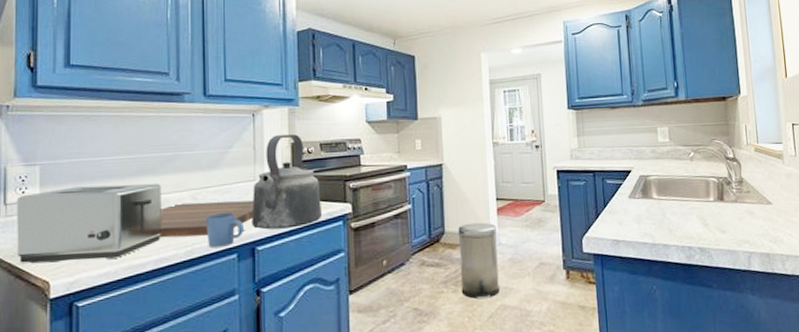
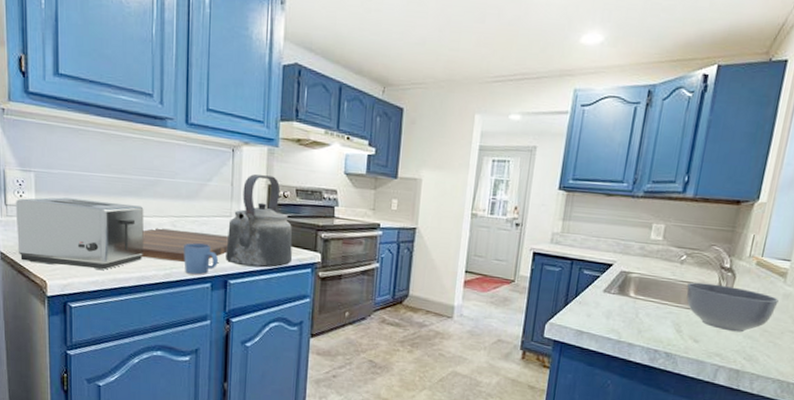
pedal bin: present [458,222,500,300] -> none [416,290,461,364]
bowl: none [702,174,784,217] -> present [686,282,779,333]

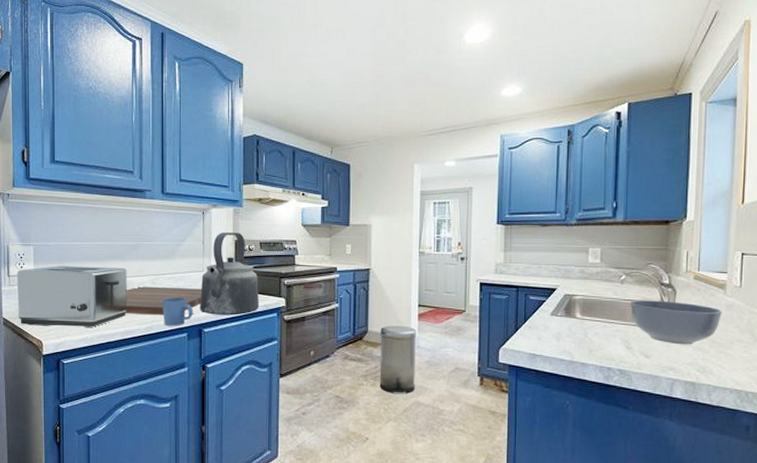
pedal bin: none [416,290,461,364] -> present [379,325,417,395]

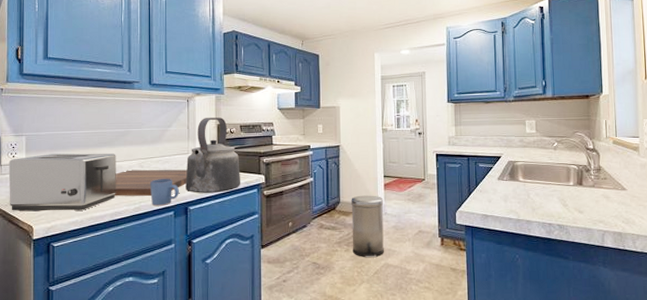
bowl: present [630,300,722,345] -> none [563,163,638,201]

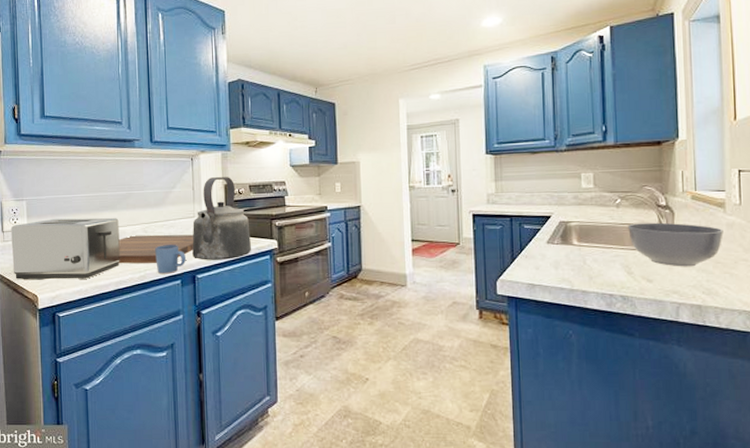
pedal bin: present [351,195,384,258] -> none [374,261,413,332]
bowl: none [563,163,638,201] -> present [628,222,723,267]

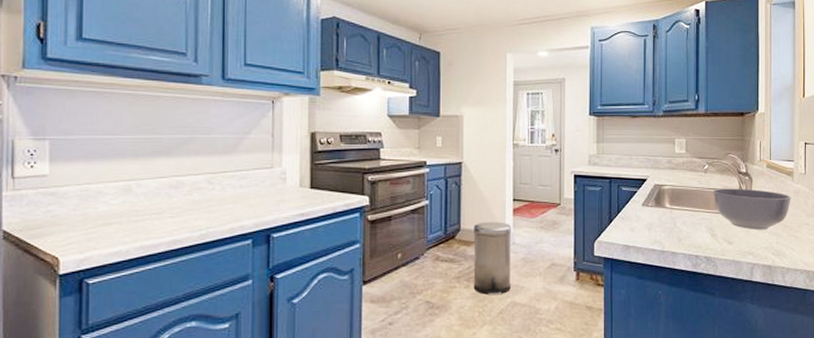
toaster: present [10,217,120,280] -> none [24,164,176,238]
cutting board: present [118,234,194,264] -> none [172,186,271,220]
mug: present [155,244,186,275] -> none [221,199,259,233]
kettle: present [192,177,252,261] -> none [268,124,340,218]
pedal bin: none [374,261,413,332] -> present [473,221,512,296]

